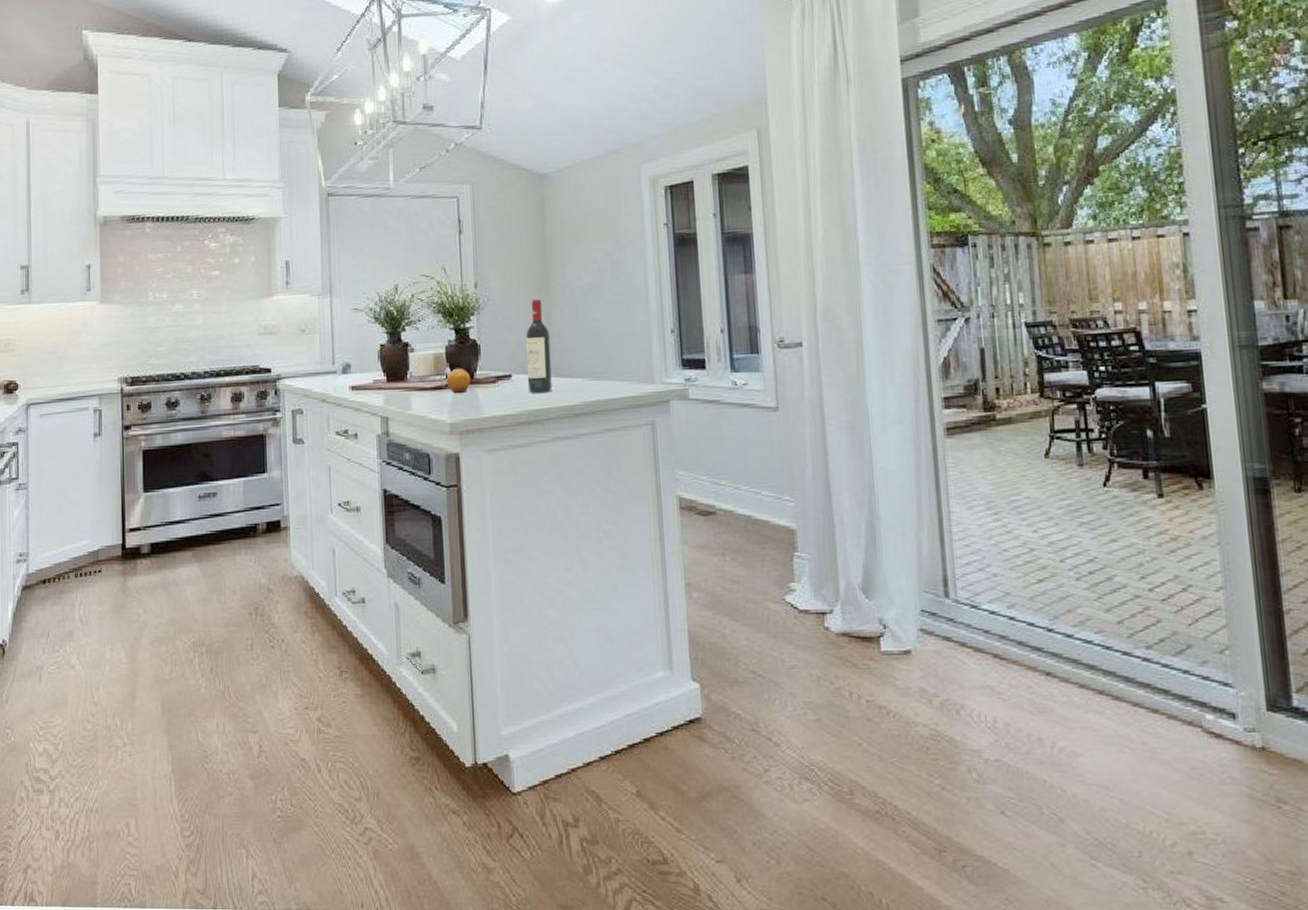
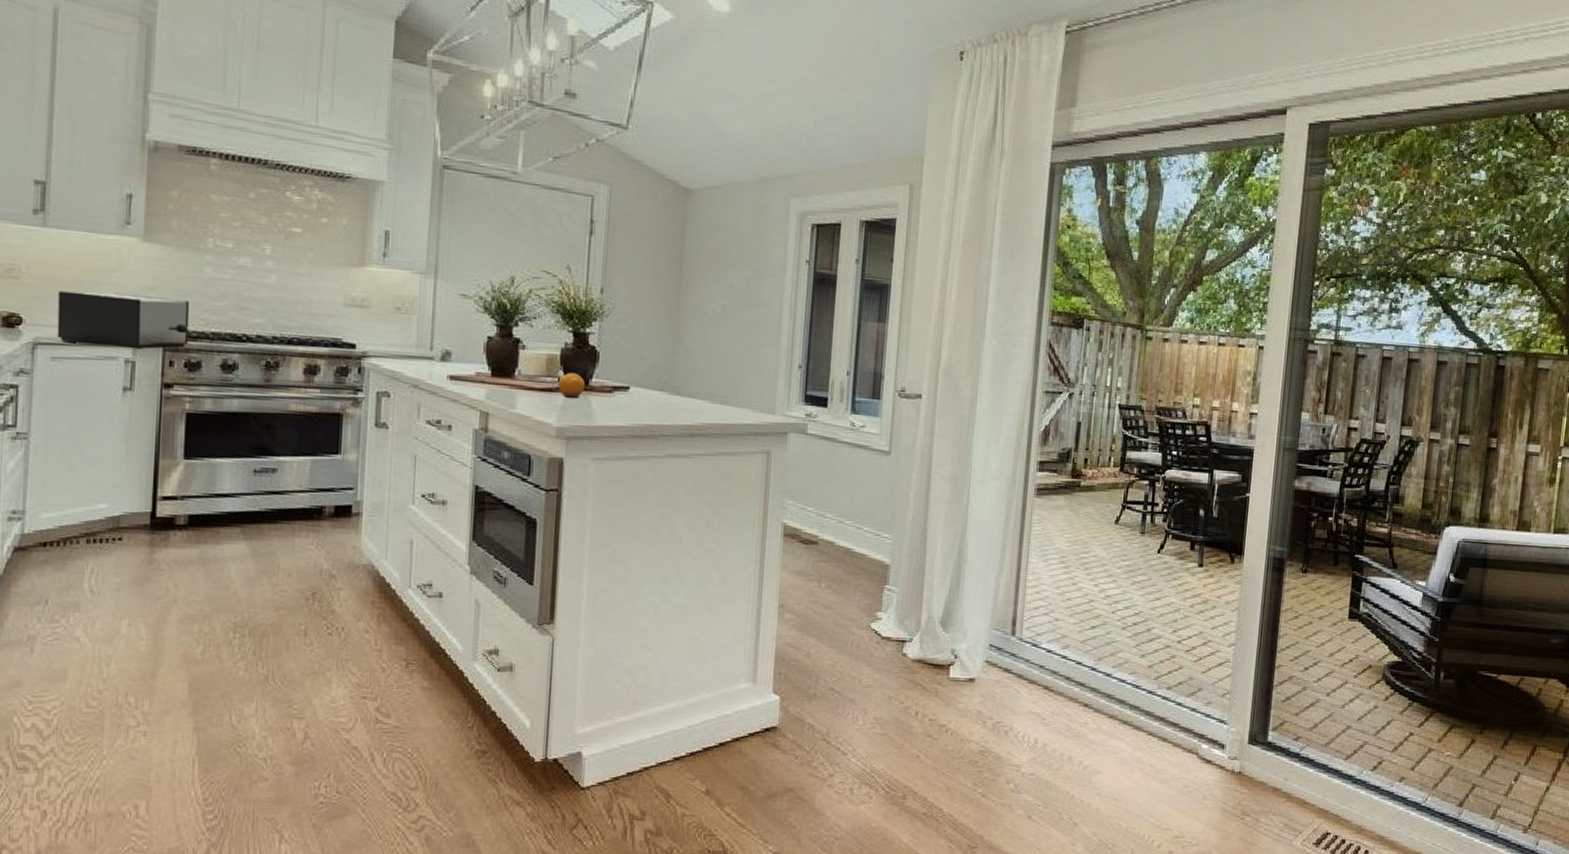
toaster: none [42,349,140,400] -> present [56,291,190,350]
wine bottle: present [526,299,552,394] -> none [645,315,676,410]

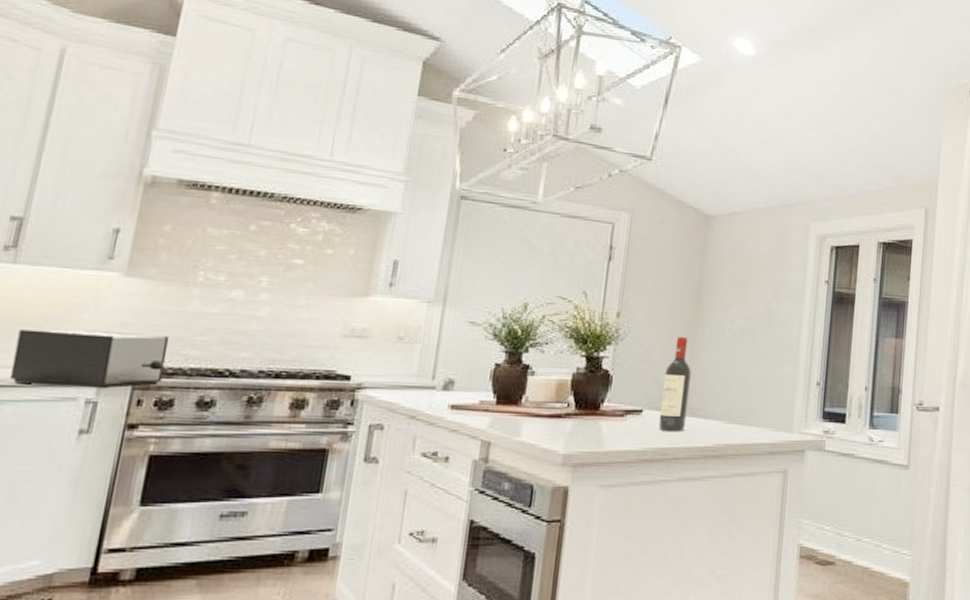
fruit: present [558,372,586,399] -> none [567,397,597,425]
wine bottle: none [645,315,676,410] -> present [658,337,692,432]

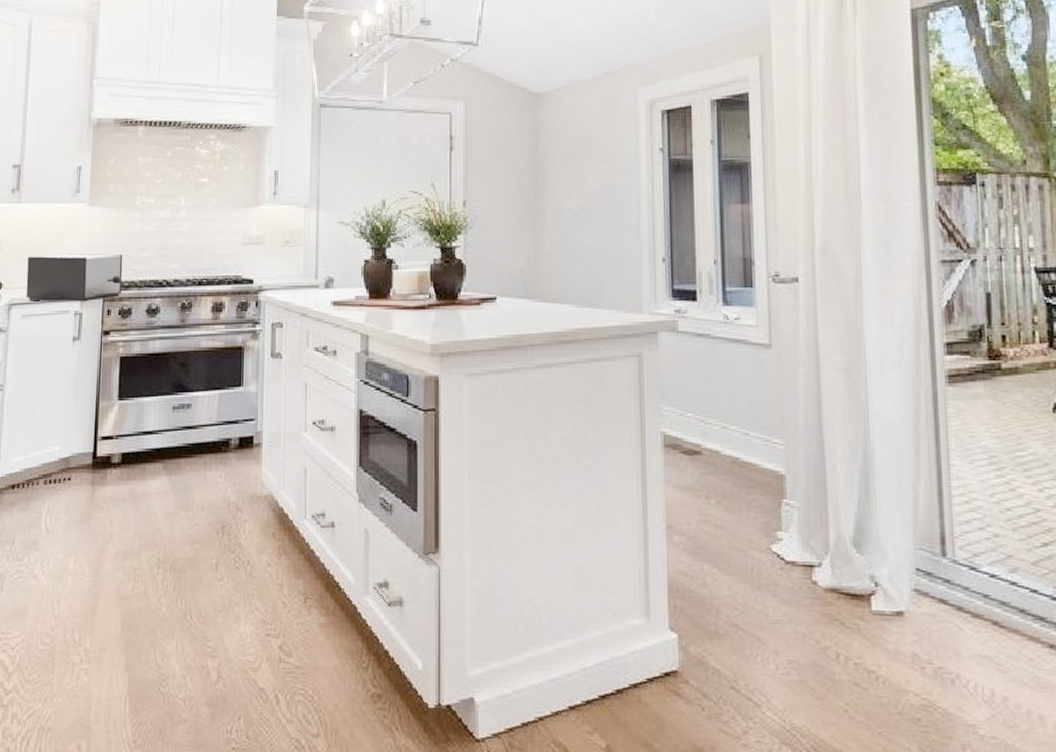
wine bottle: present [658,337,692,432] -> none [512,221,538,319]

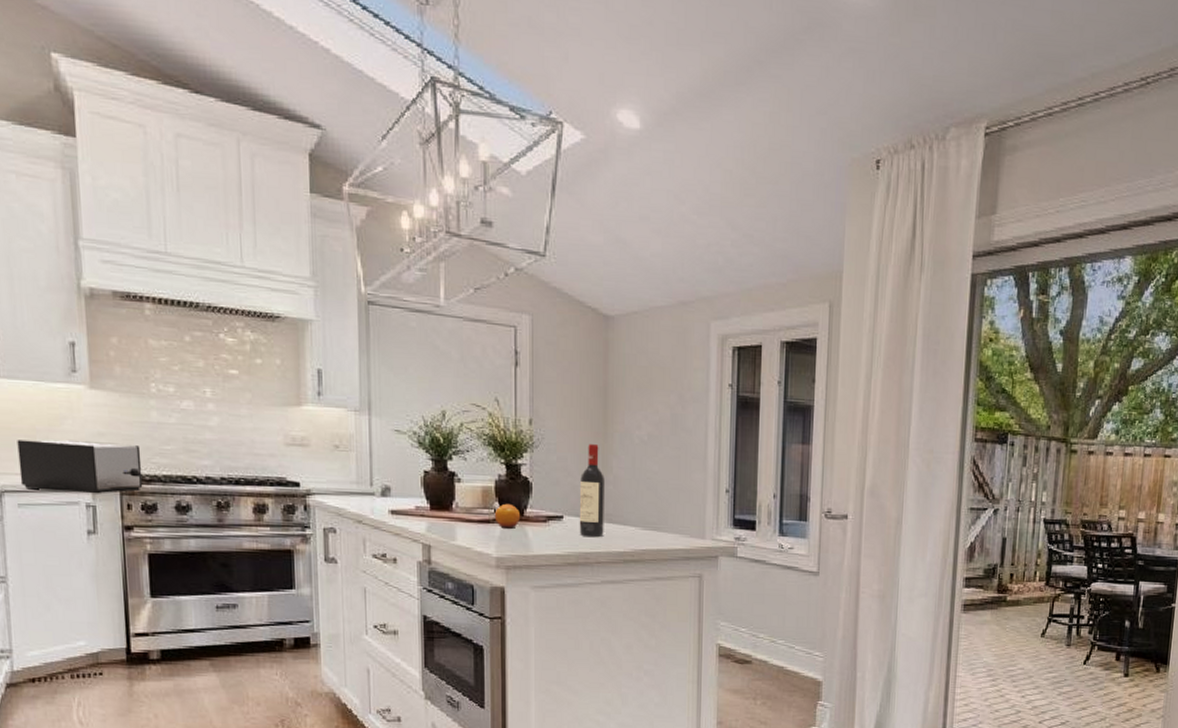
fruit: none [429,287,455,315] -> present [494,503,521,530]
wine bottle: none [512,221,538,319] -> present [579,444,606,538]

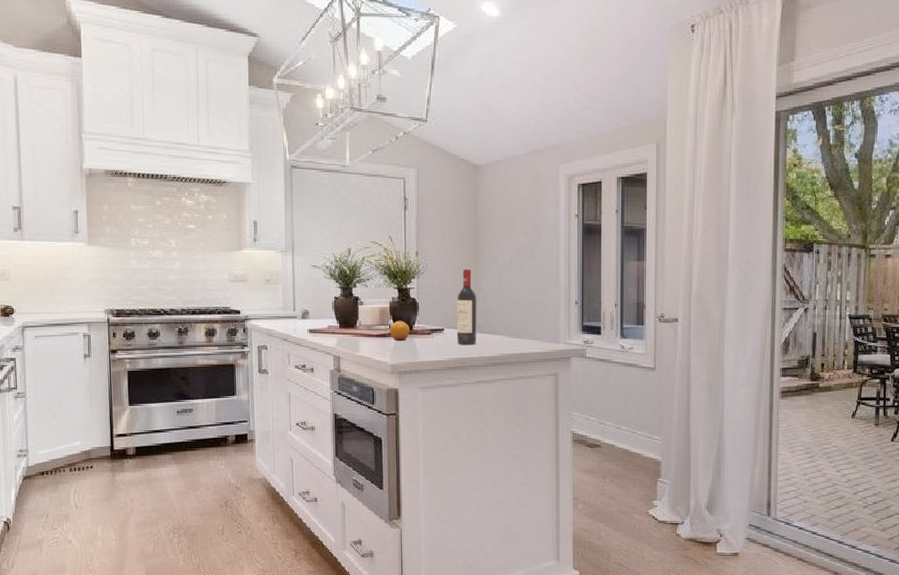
toaster: present [17,439,143,494] -> none [35,285,125,326]

